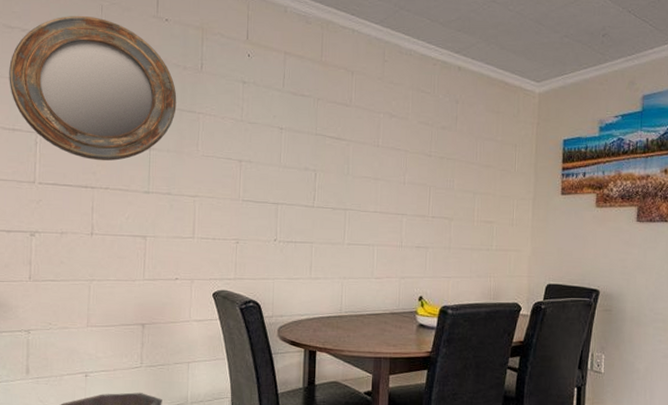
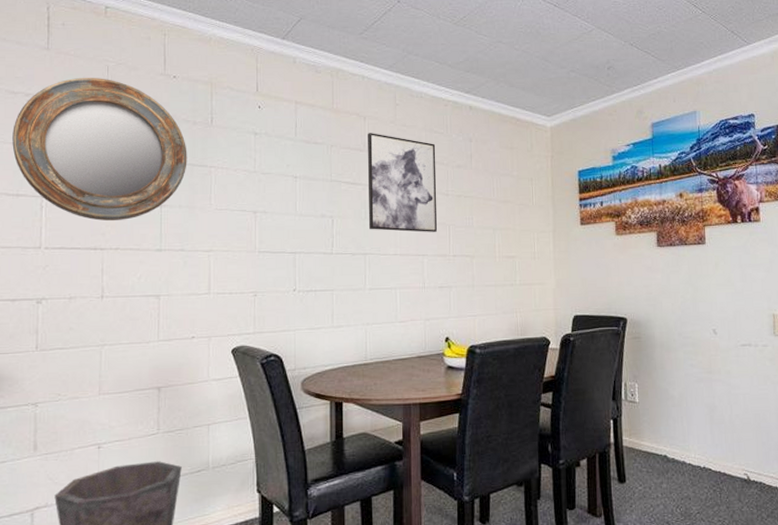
wall art: none [351,88,422,192] -> present [368,133,438,232]

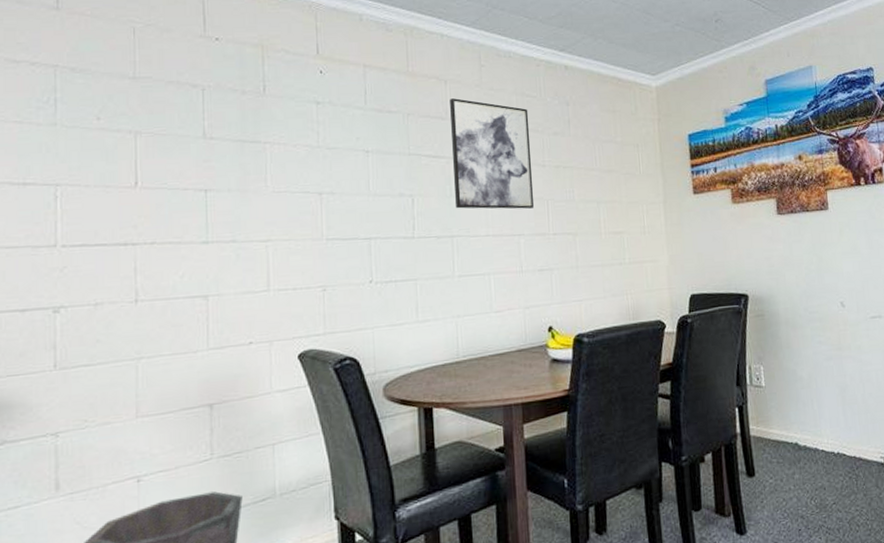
home mirror: present [12,78,187,221] -> none [15,42,236,211]

